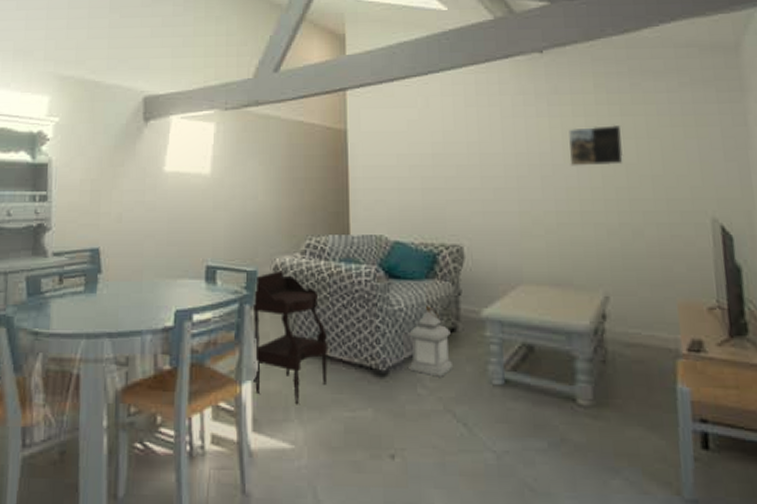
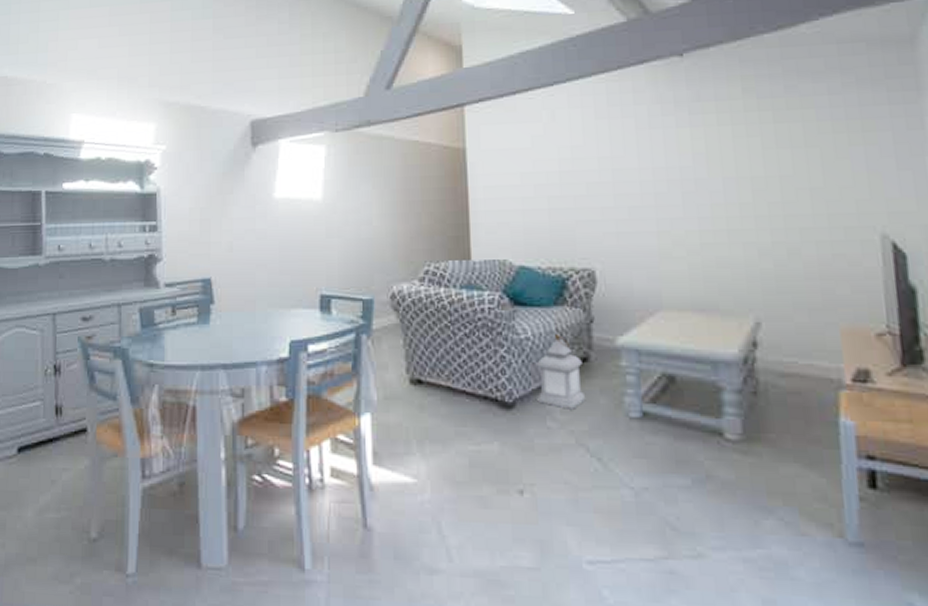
side table: present [252,270,329,404] -> none [369,299,451,437]
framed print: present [568,124,624,166] -> none [713,132,778,181]

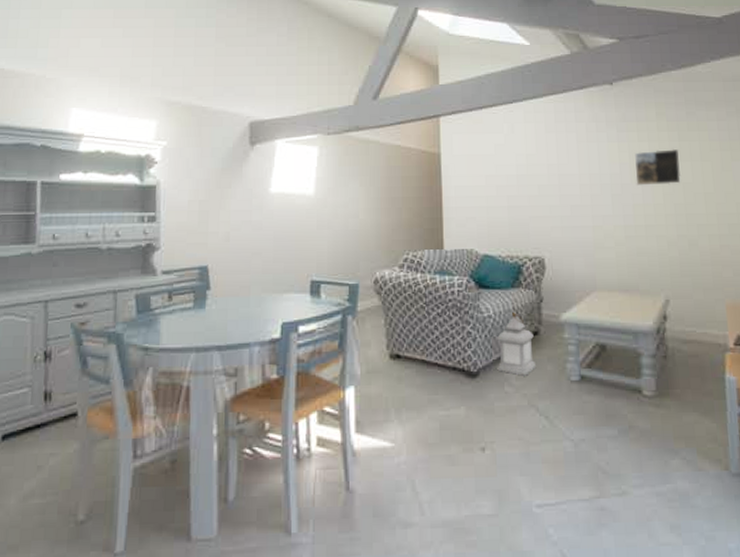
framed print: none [713,132,778,181] -> present [635,148,682,186]

